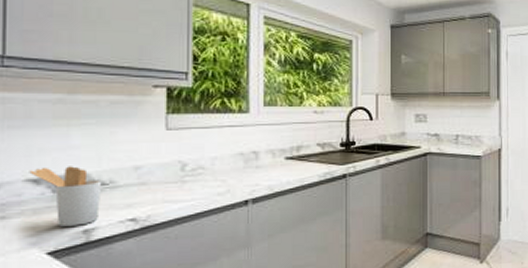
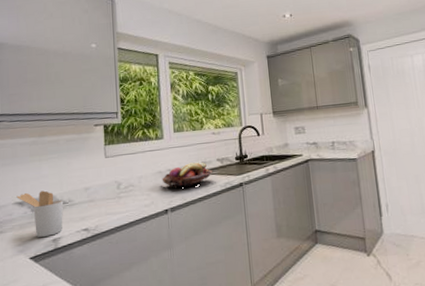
fruit basket: none [243,145,310,175] -> present [162,162,213,188]

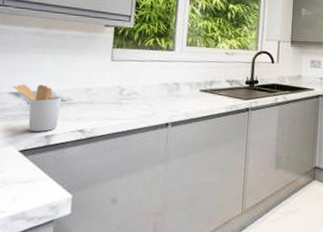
fruit basket: present [162,162,213,188] -> none [167,79,221,104]

